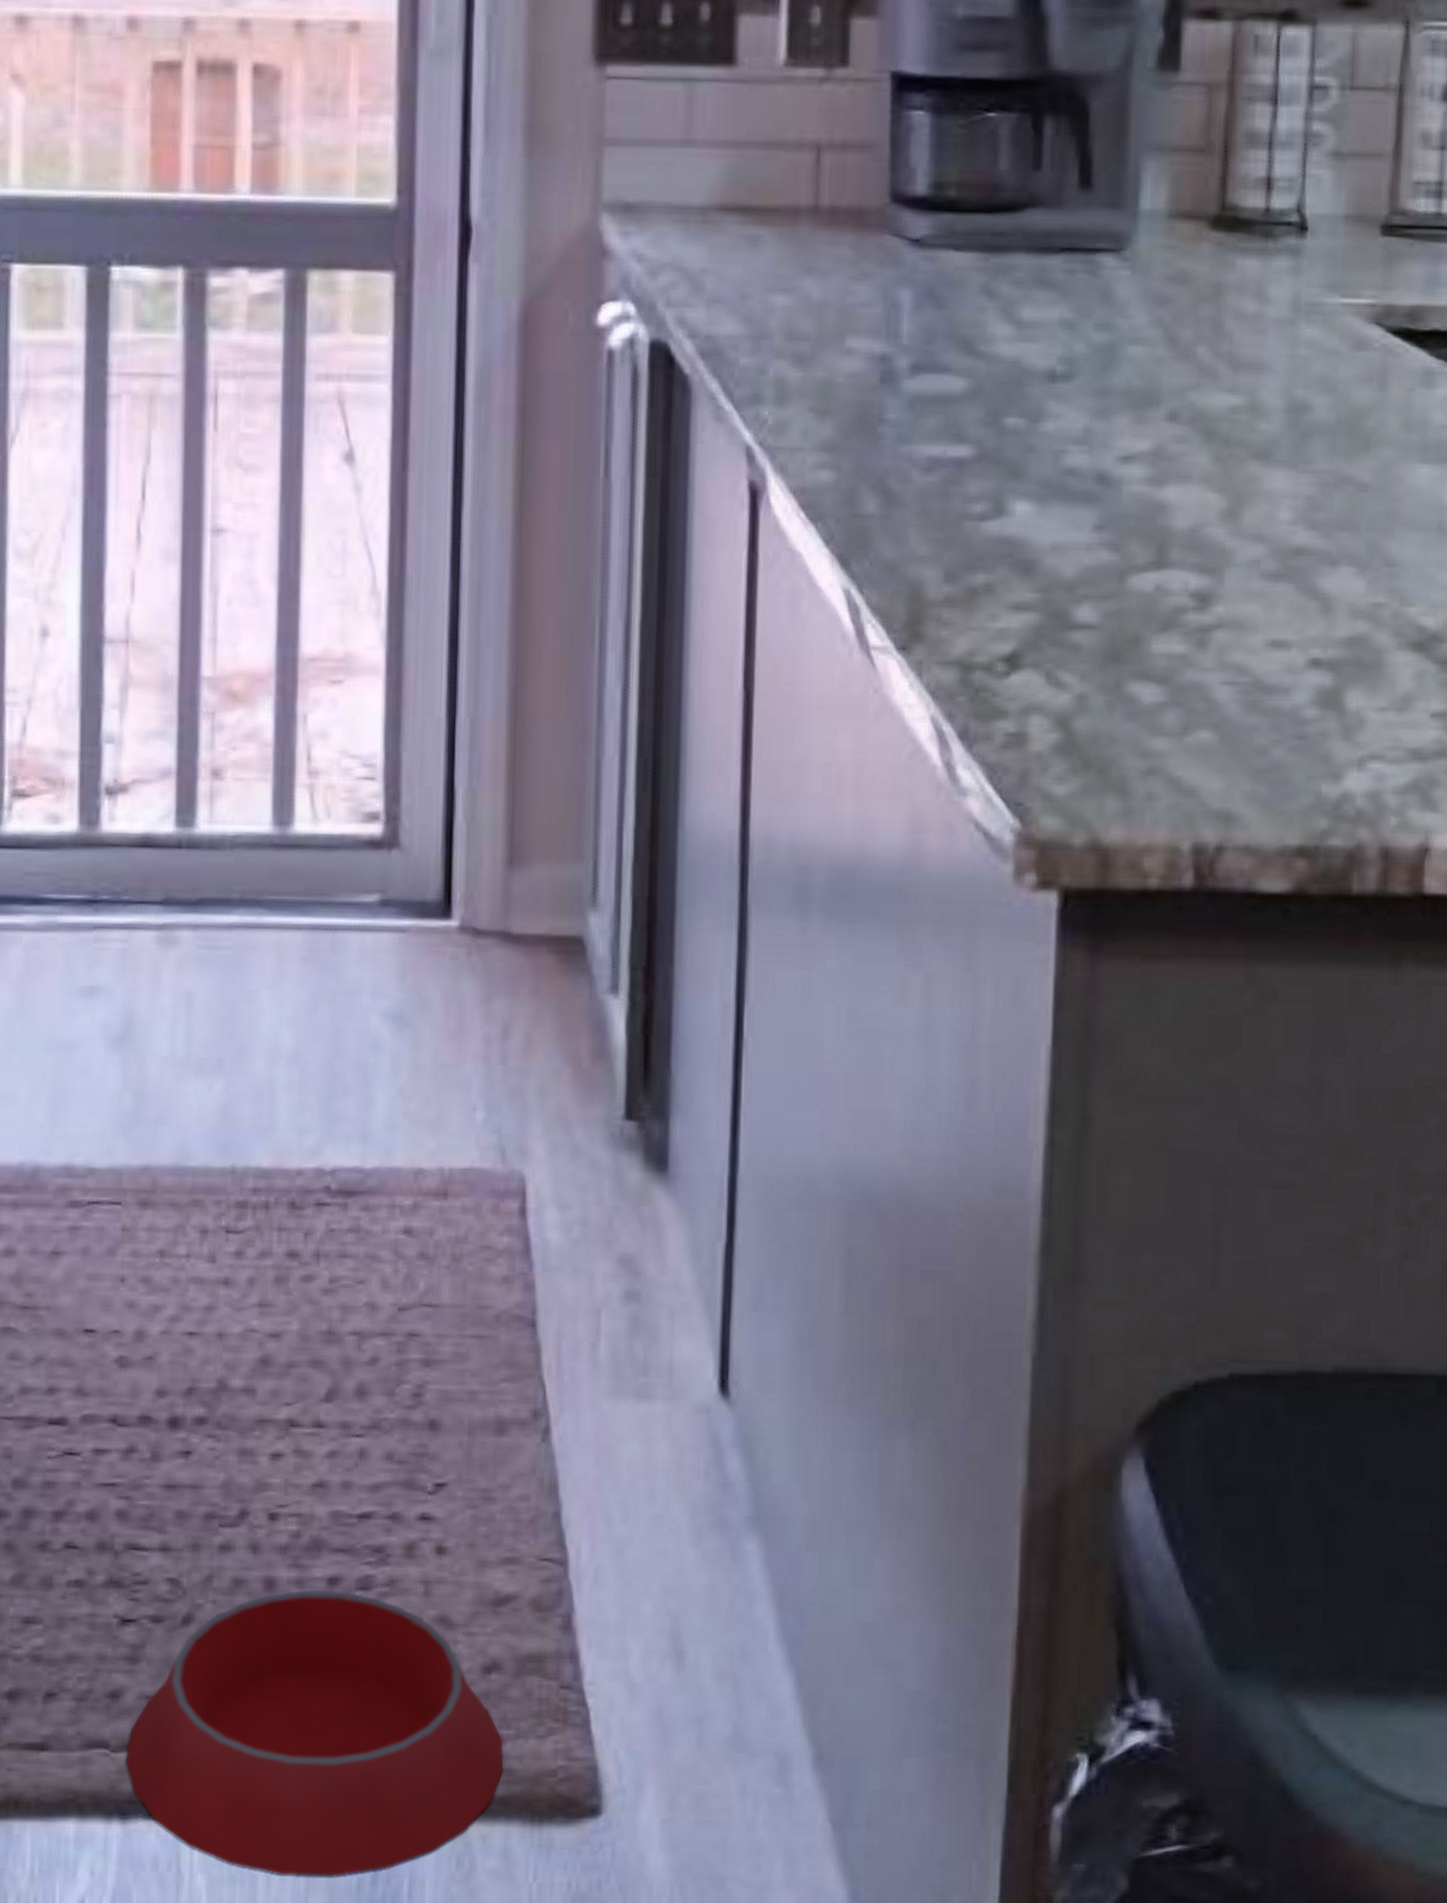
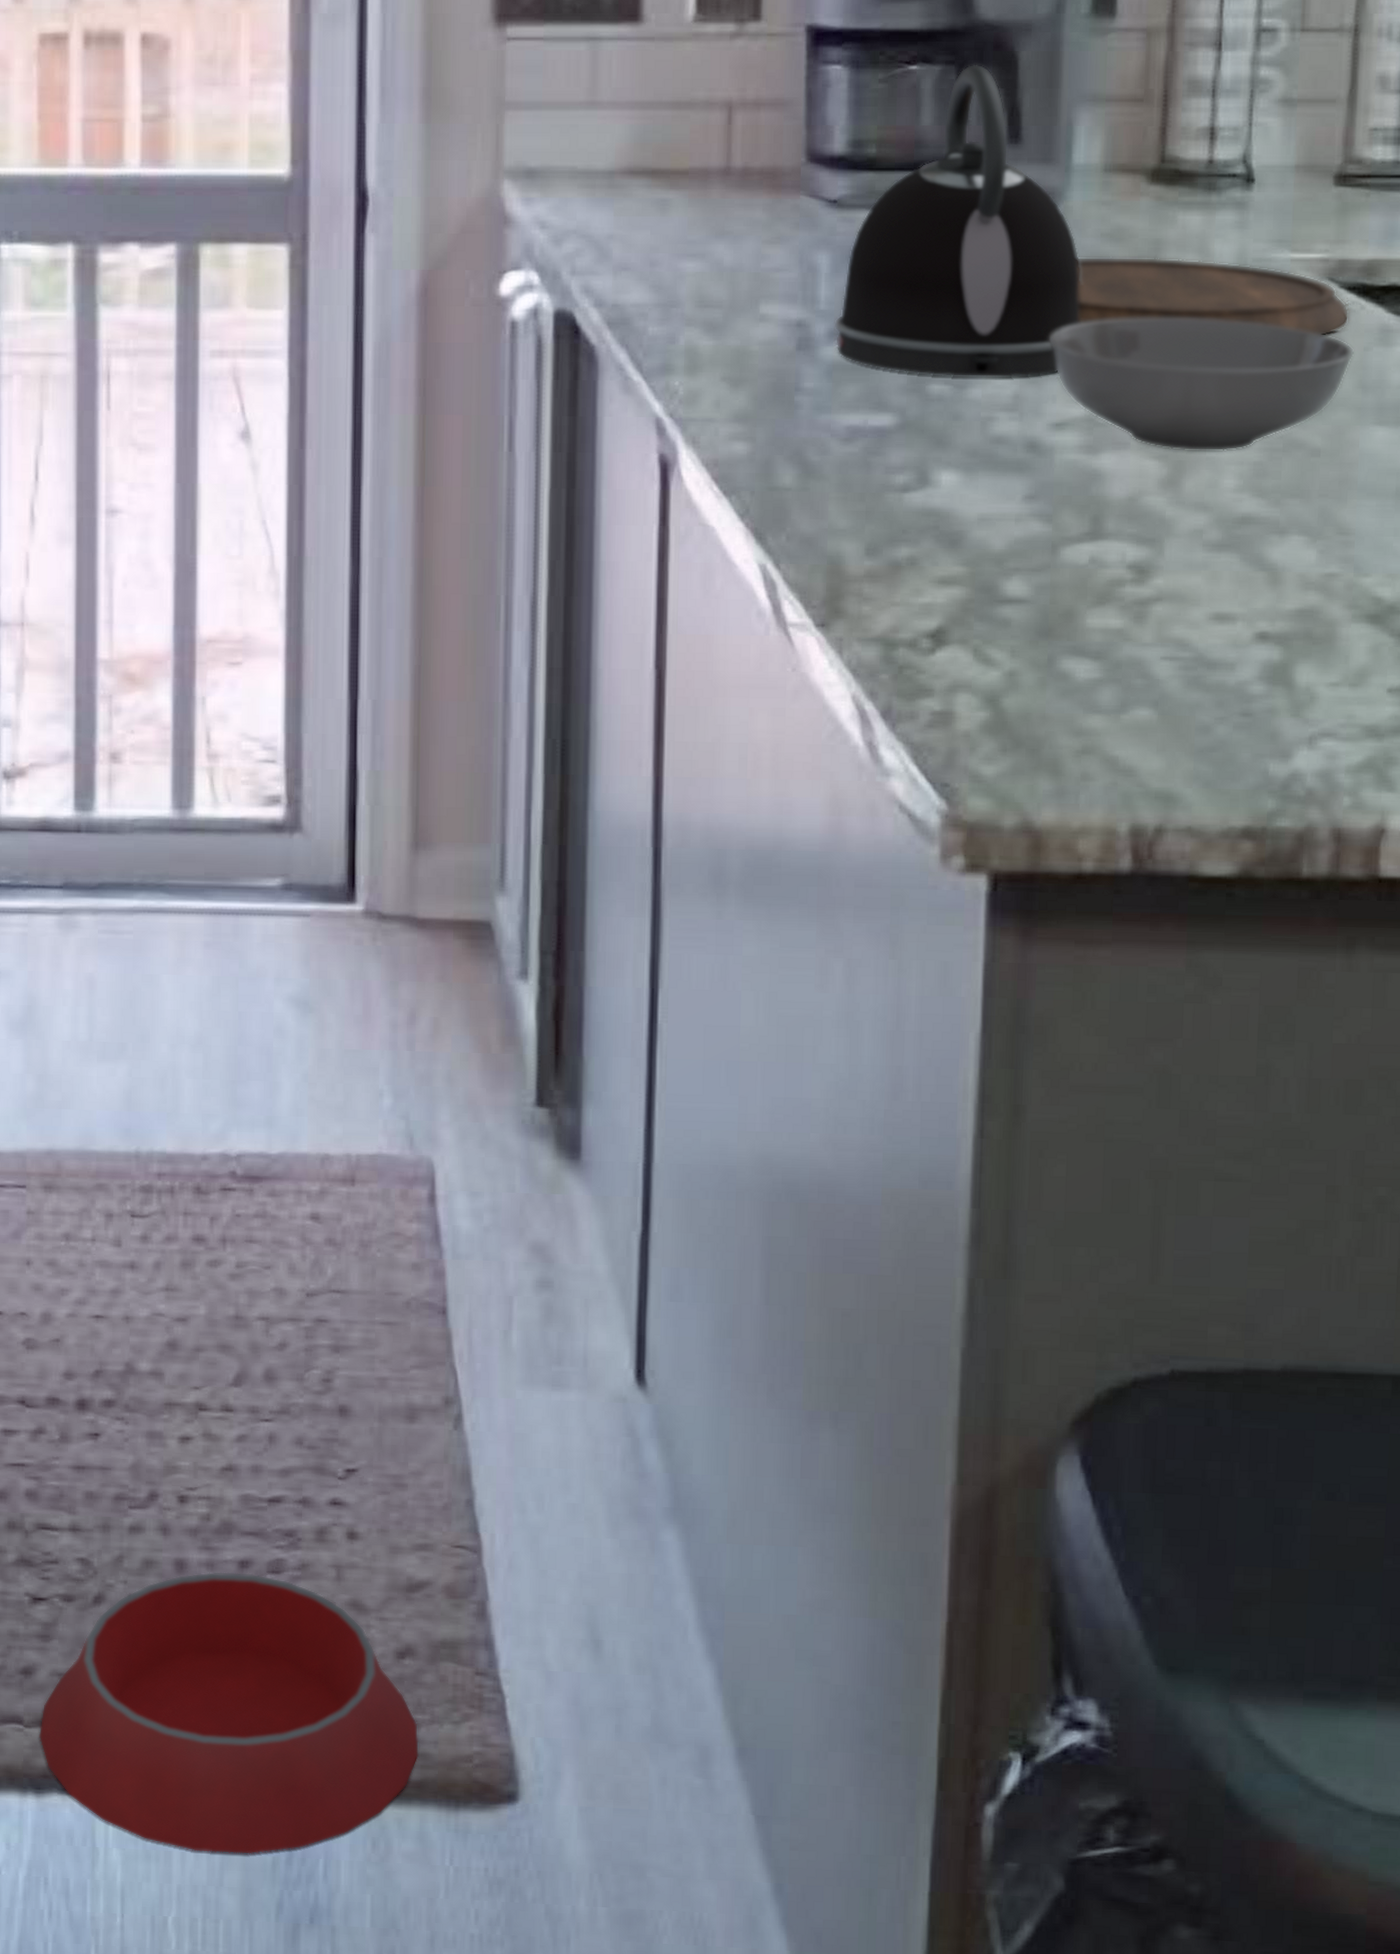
kettle: none [915,112,1147,412] -> present [834,64,1081,378]
bowl: none [1117,357,1400,486] -> present [1048,317,1355,452]
cutting board: none [1143,298,1395,376] -> present [1077,256,1350,335]

